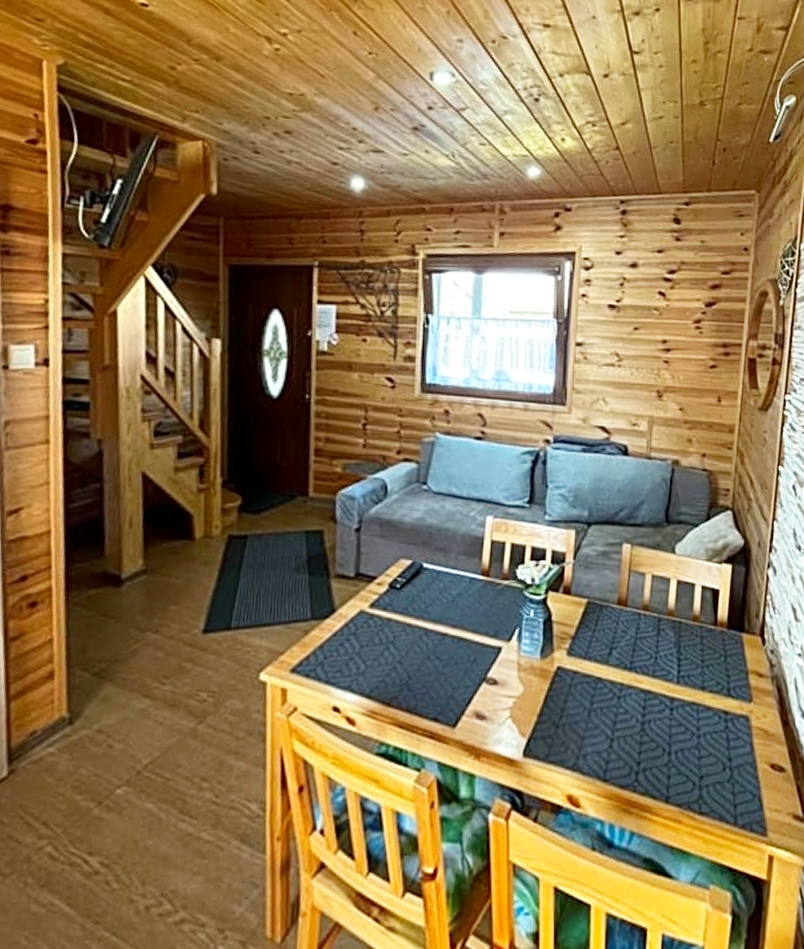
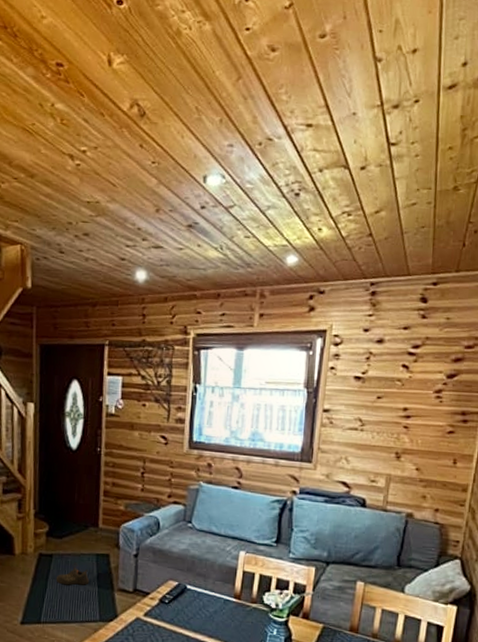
shoe: none [251,544,298,577] -> present [56,562,90,587]

